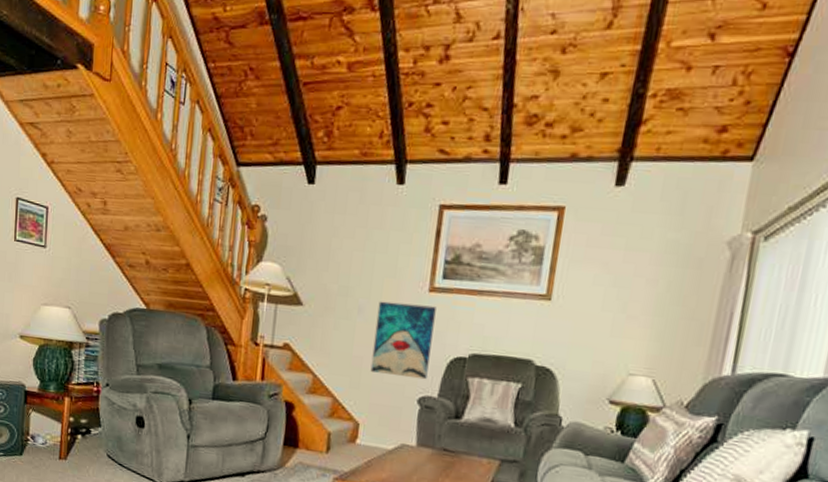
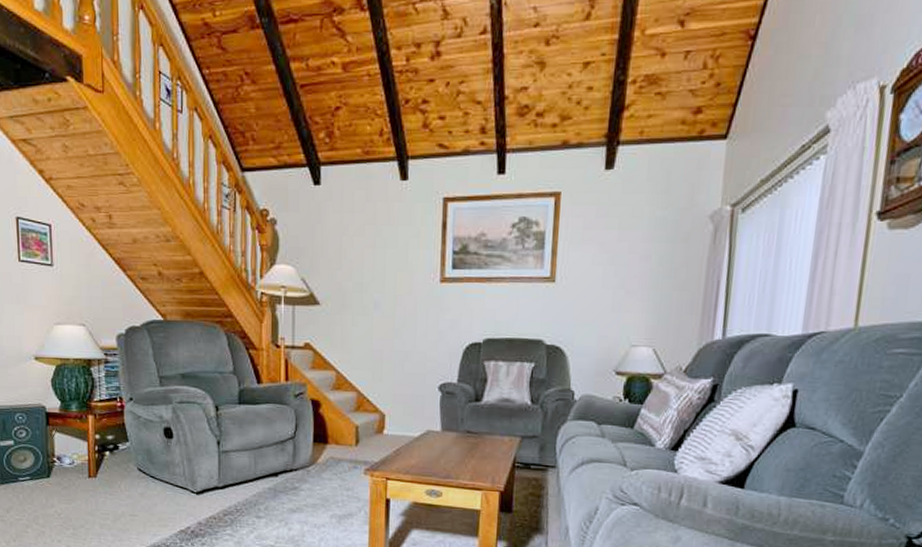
wall art: present [370,301,436,380] -> none [391,295,449,367]

